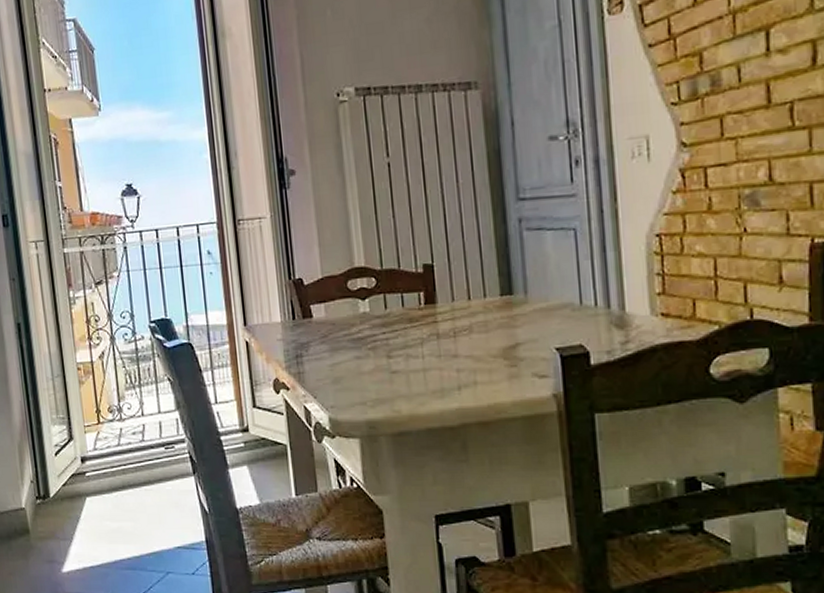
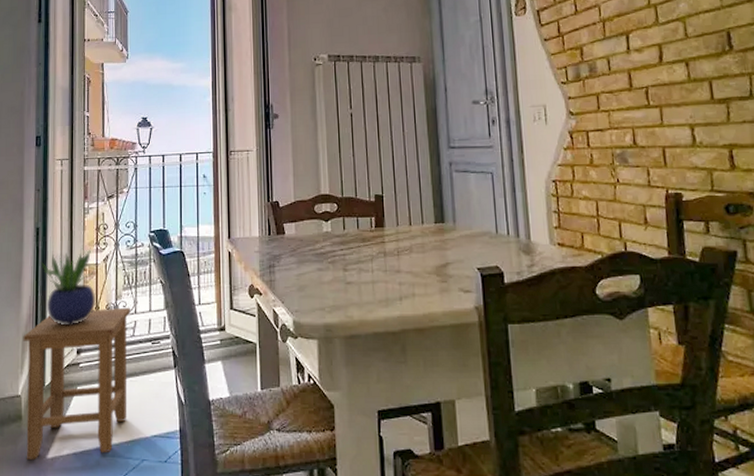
stool: none [18,409,145,574] -> present [23,307,131,459]
potted plant: none [27,341,97,431] -> present [40,245,96,324]

